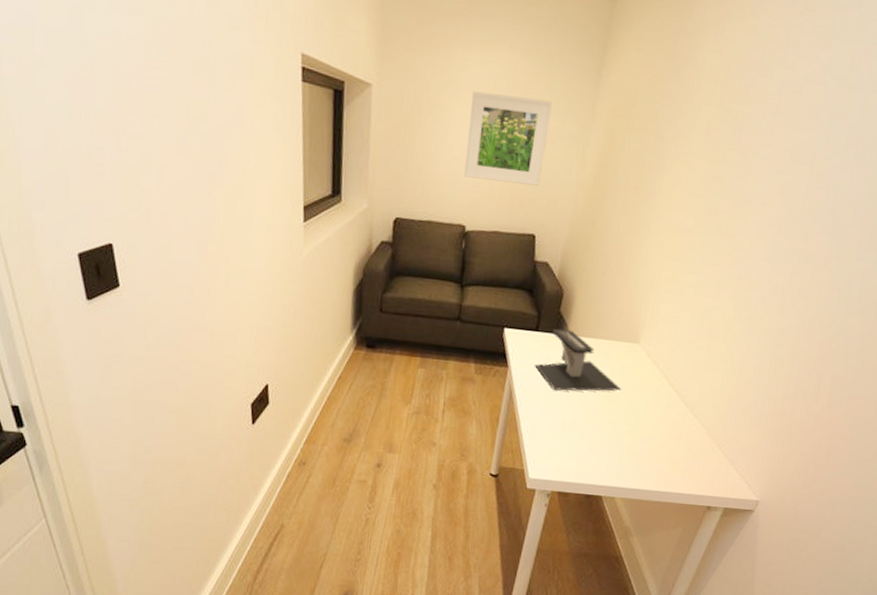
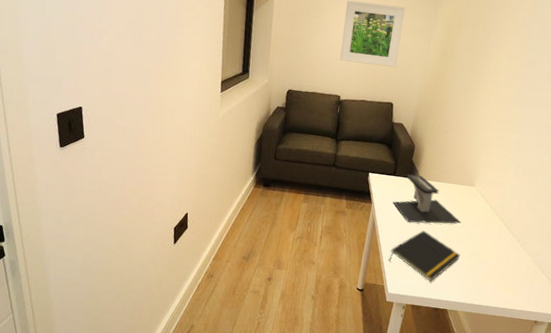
notepad: none [530,400,619,463] -> present [389,230,461,281]

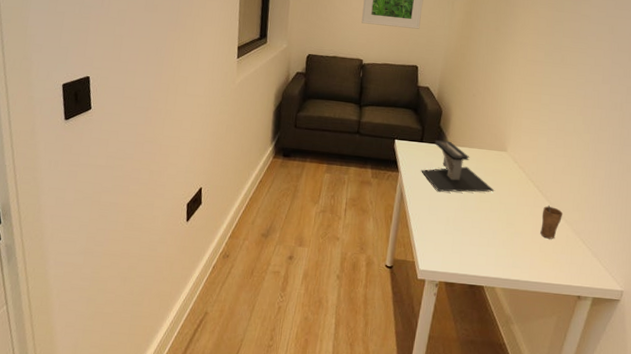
notepad: present [389,230,461,281] -> none [419,200,495,255]
cup: none [503,237,526,269] -> present [540,204,563,239]

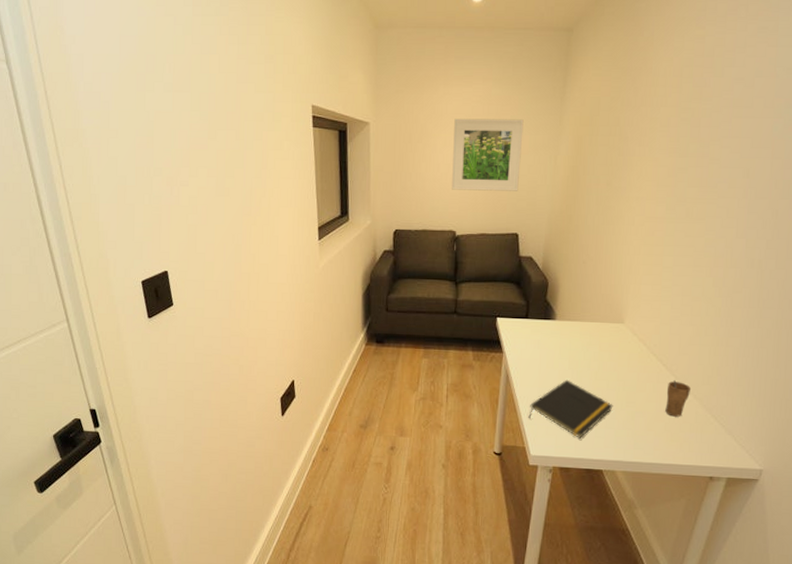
notepad: none [419,200,495,255] -> present [528,379,613,438]
desk lamp: present [421,140,495,192] -> none [527,315,611,372]

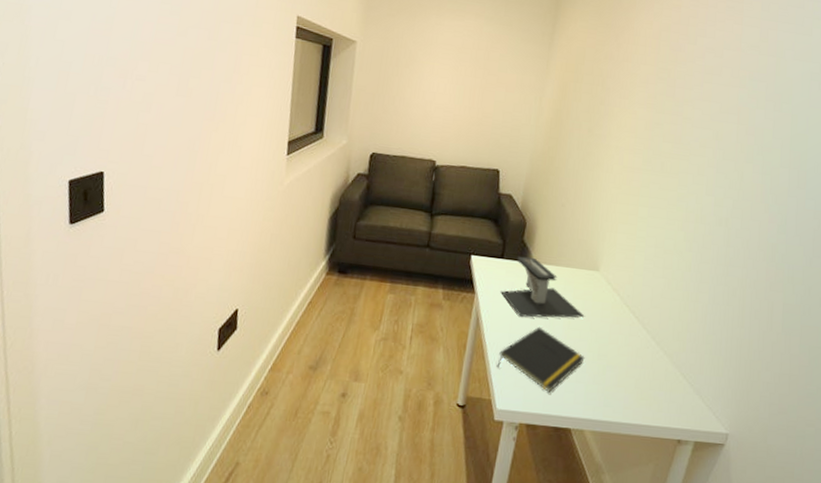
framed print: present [452,118,524,191] -> none [435,49,512,128]
desk lamp: none [527,315,611,372] -> present [501,256,585,318]
cup: present [665,379,692,417] -> none [636,333,662,373]

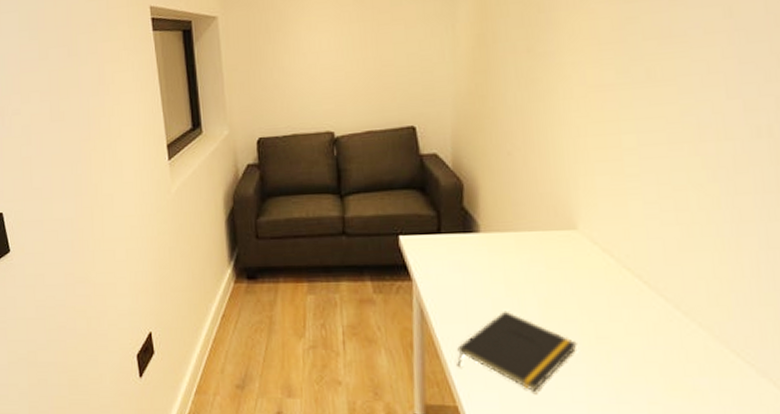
desk lamp: present [501,256,585,318] -> none [445,226,567,301]

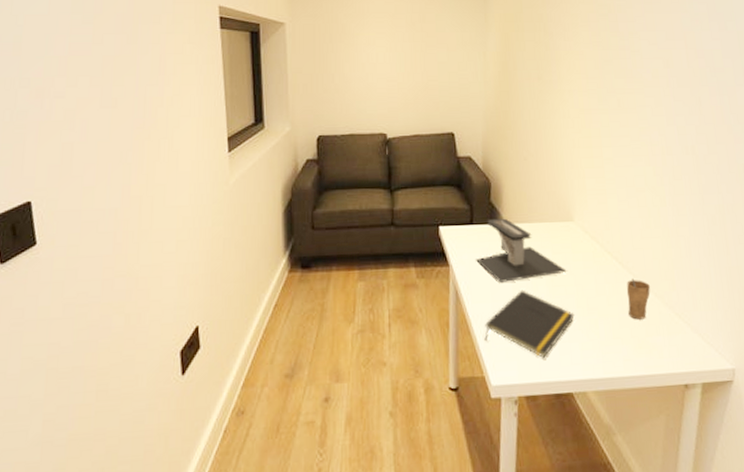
desk lamp: none [445,226,567,301] -> present [476,218,567,282]
cup: none [654,301,693,355] -> present [626,277,651,320]

